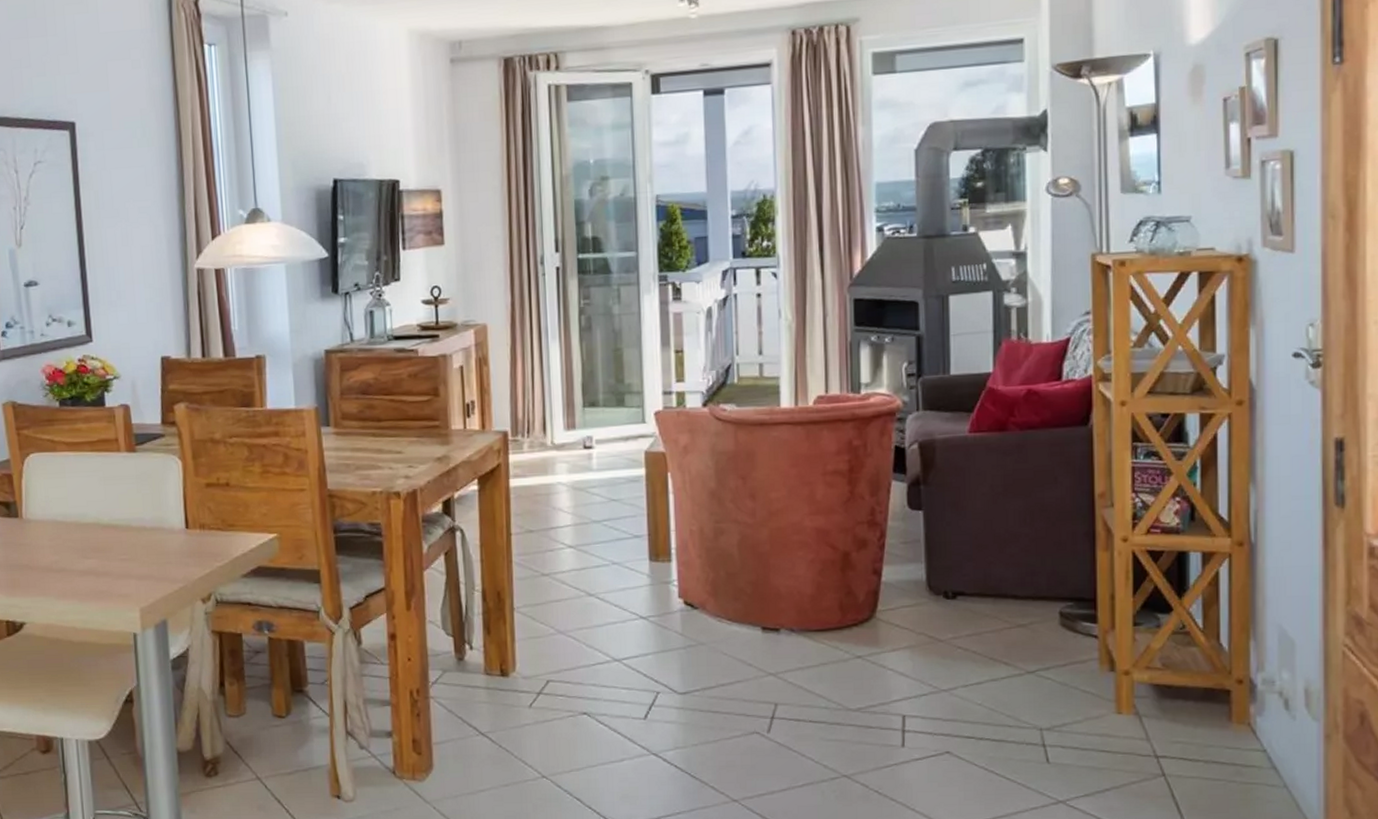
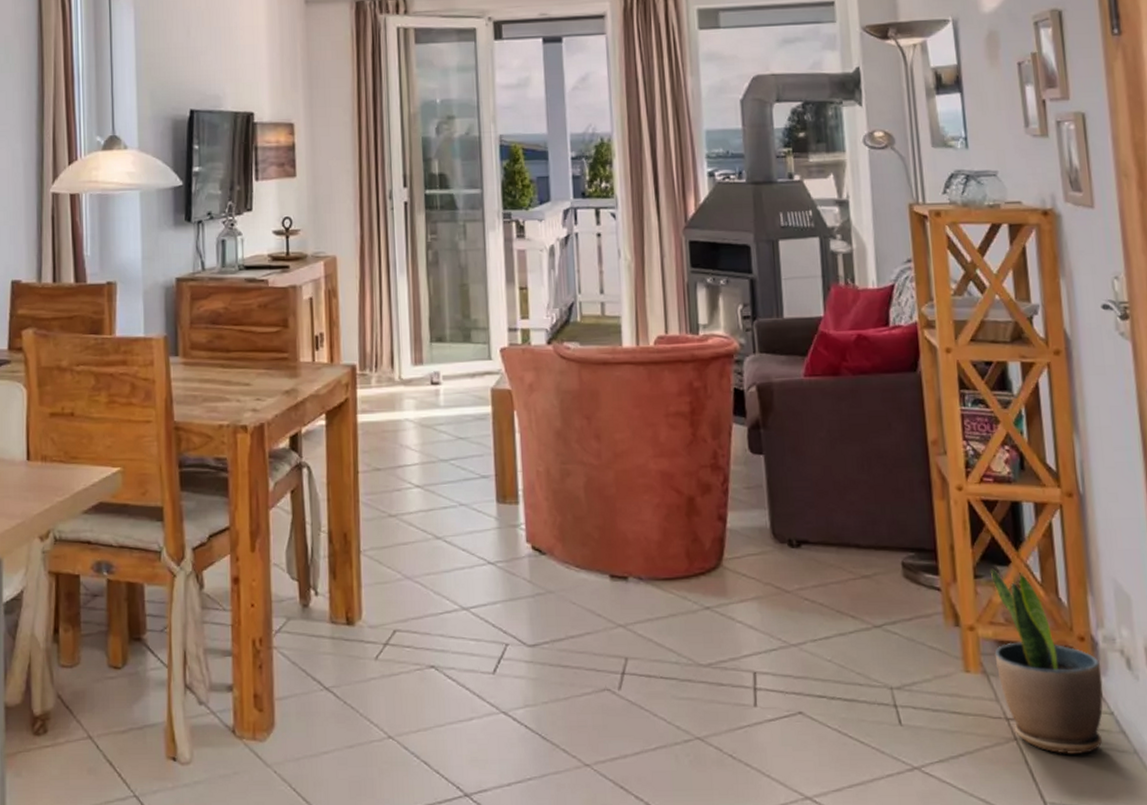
potted plant: none [1148,616,1258,789] -> present [990,568,1103,755]

